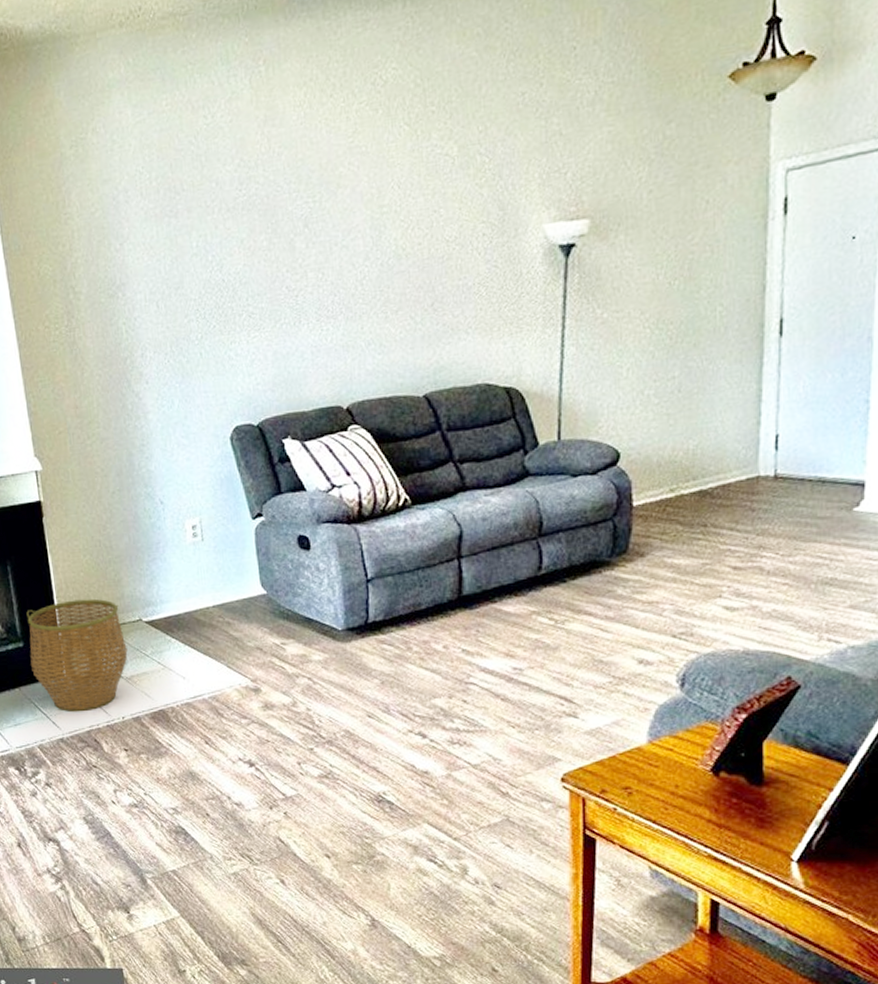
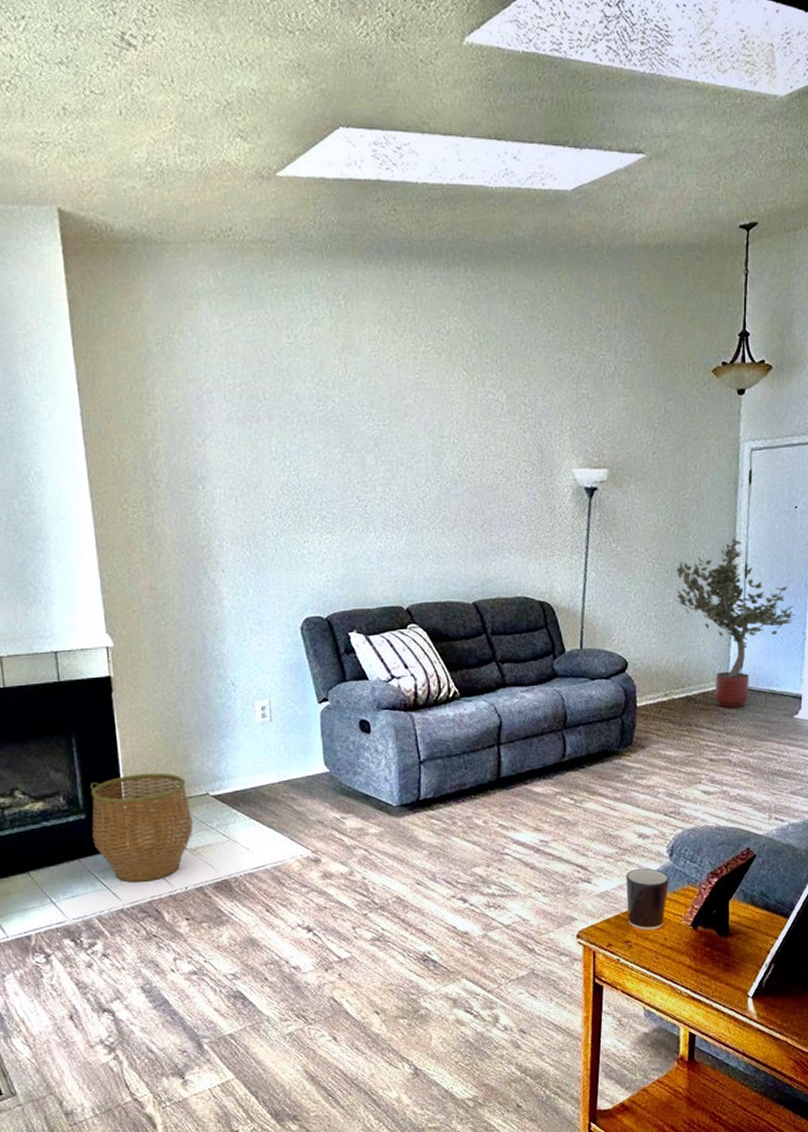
mug: none [623,701,680,776] -> present [626,868,669,931]
potted tree: none [683,288,854,503] -> present [676,539,795,708]

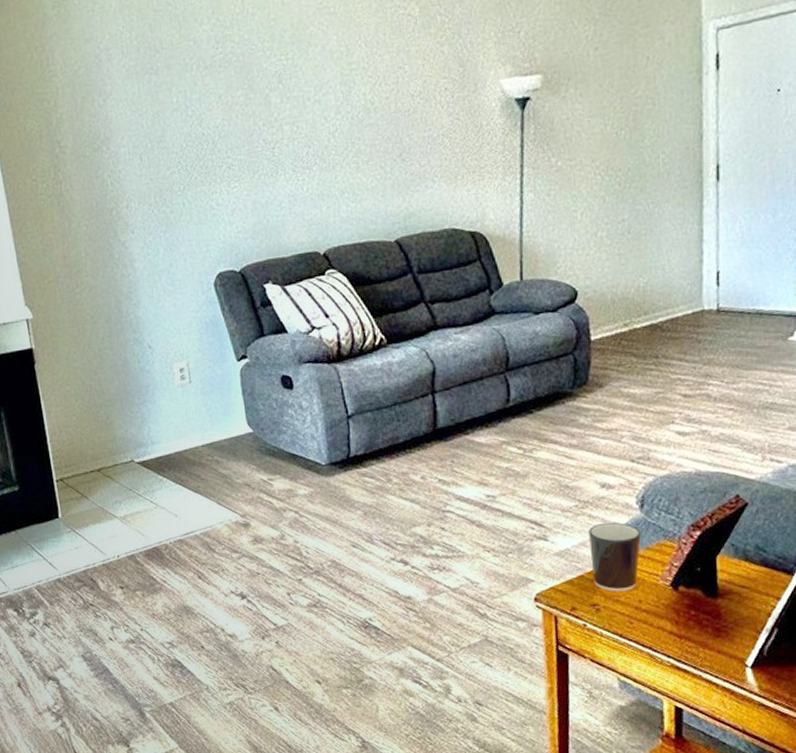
basket: present [90,773,193,882] -> none [20,441,121,552]
potted tree: present [676,539,795,708] -> none [630,137,784,335]

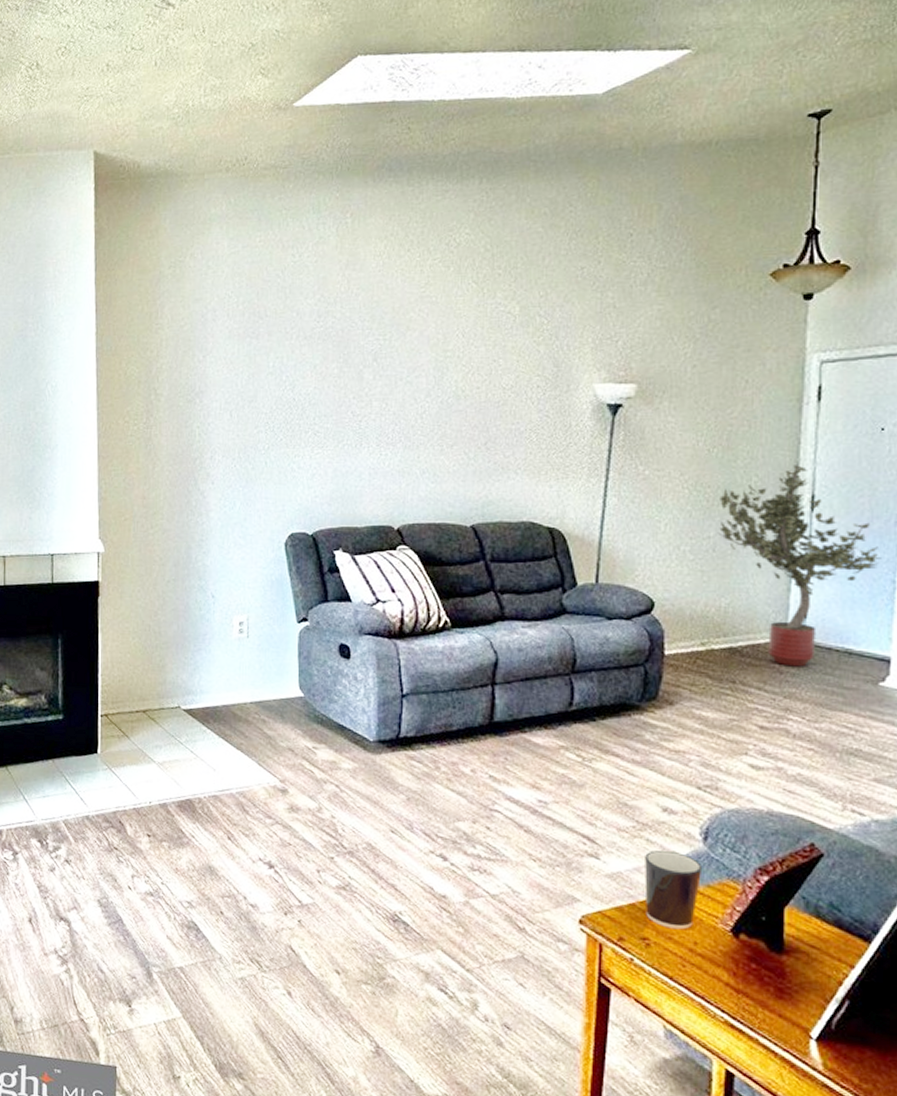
potted tree: none [630,137,784,335] -> present [719,465,881,667]

